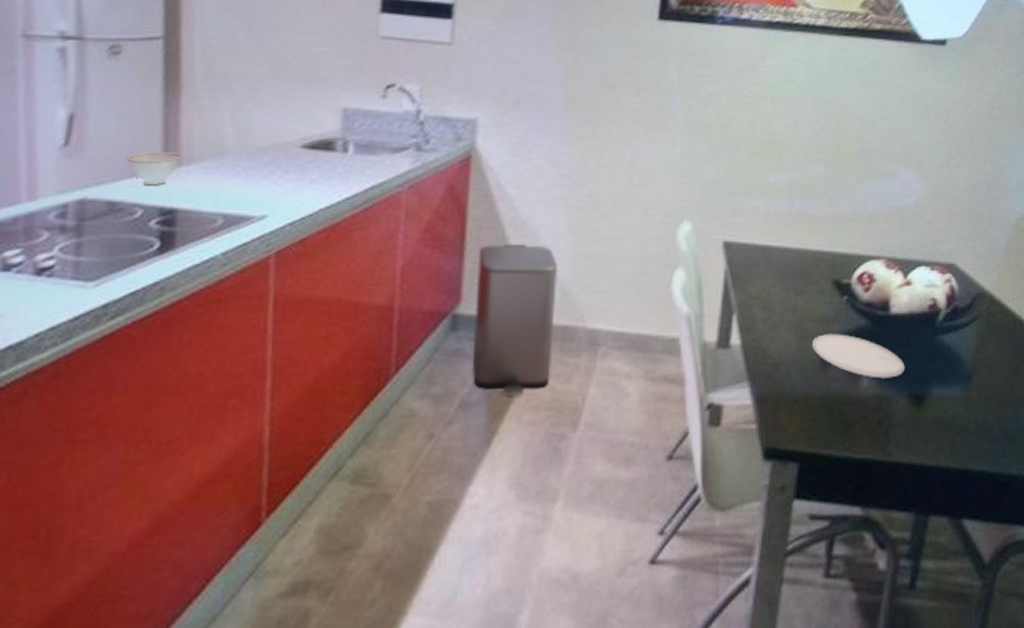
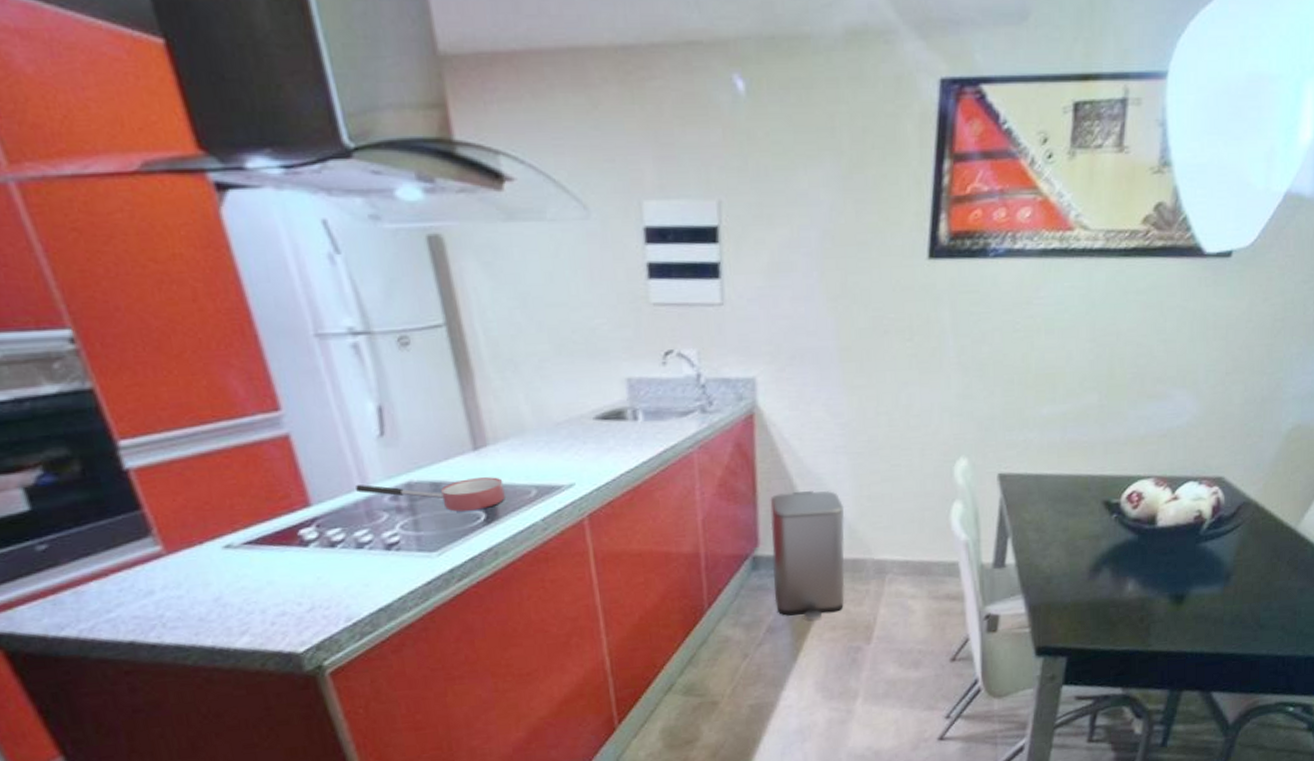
frying pan: none [20,196,189,238] -> present [356,477,506,513]
bowl: present [126,151,183,186] -> none [438,432,489,466]
plate: present [812,334,905,379] -> none [1082,548,1168,584]

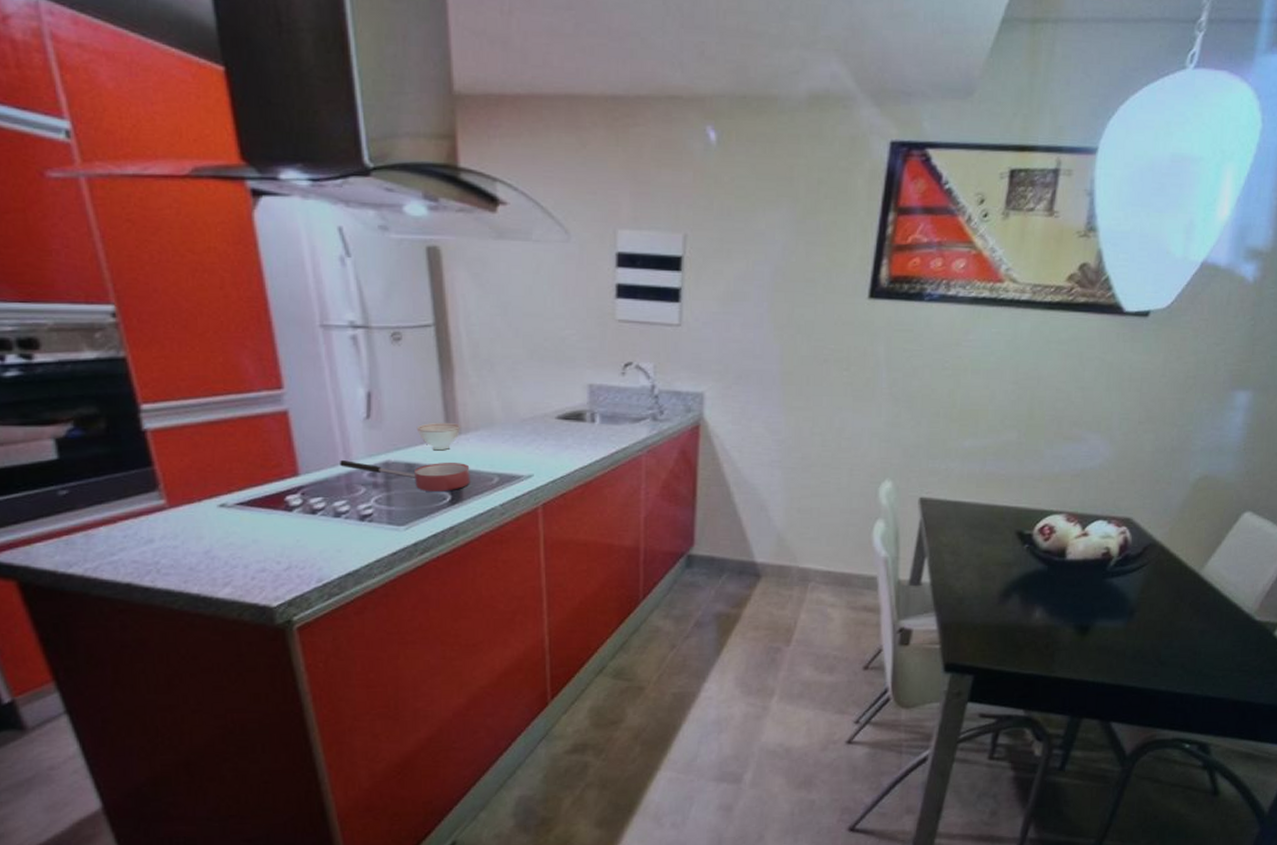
bowl: none [438,432,489,466] -> present [416,422,461,451]
pedal bin: present [770,491,845,620] -> none [704,499,775,619]

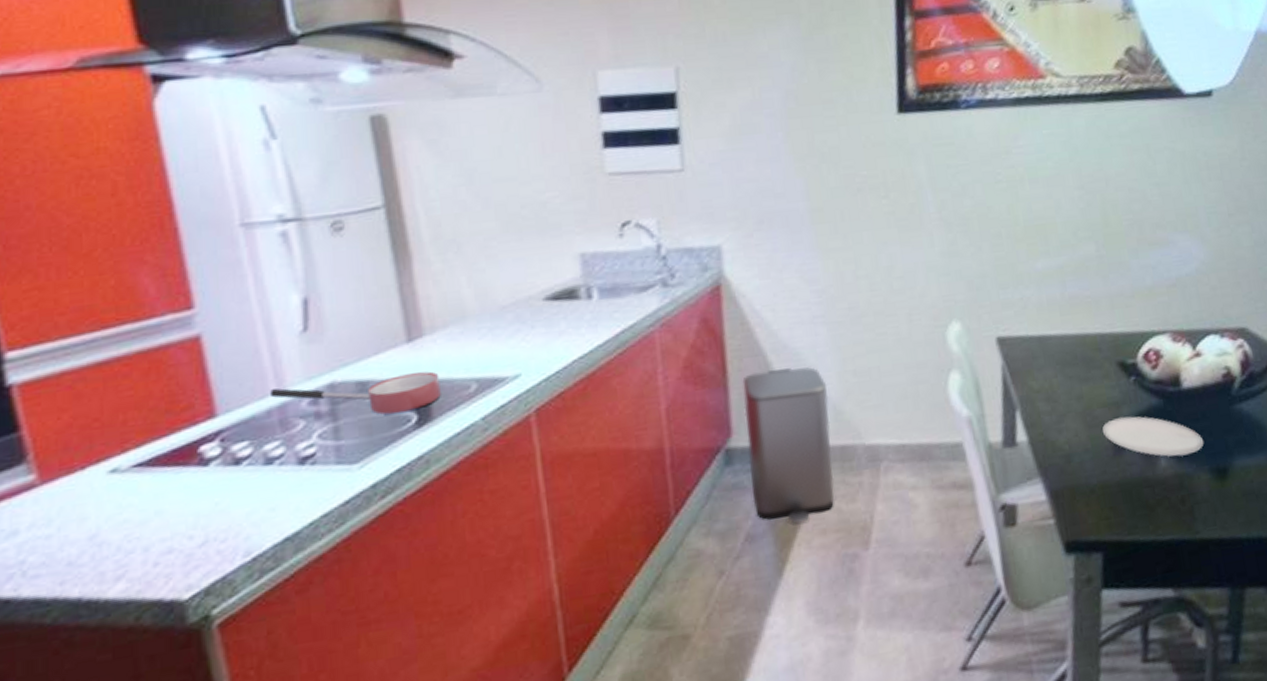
bowl: present [416,422,461,451] -> none [368,322,425,361]
pedal bin: none [704,499,775,619] -> present [742,367,834,523]
plate: none [993,575,1075,612] -> present [1102,416,1204,457]

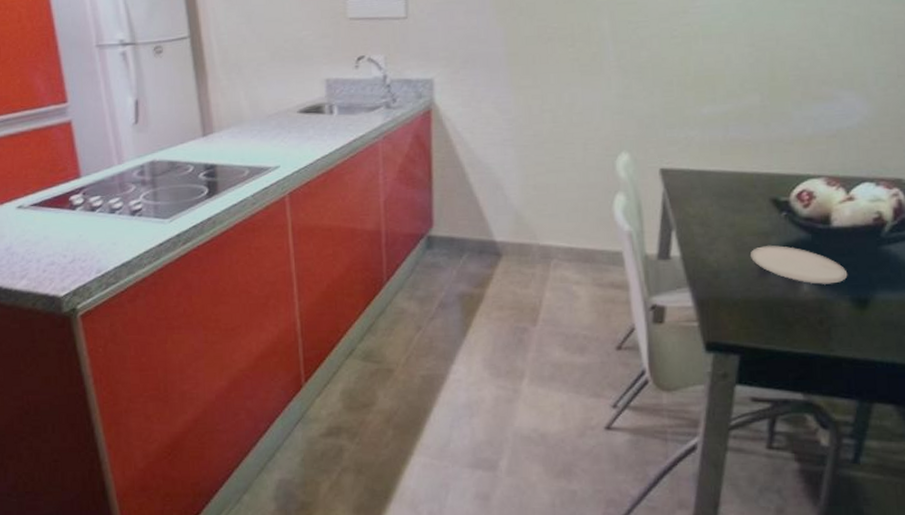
frying pan: present [270,371,442,415] -> none [114,158,225,187]
pedal bin: present [742,367,834,523] -> none [444,179,512,299]

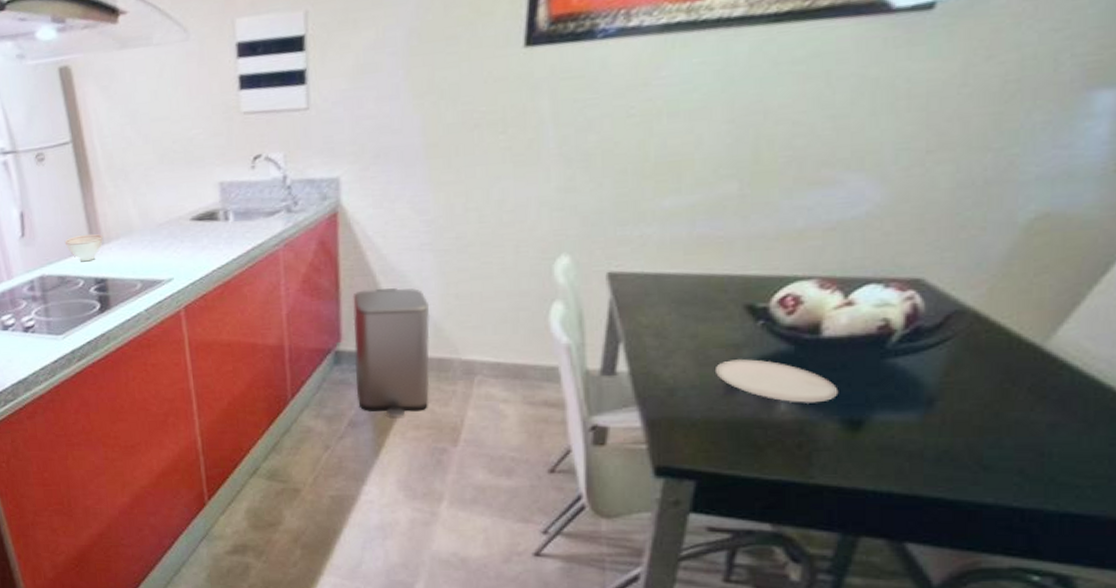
bowl: none [177,122,215,149] -> present [64,233,104,262]
pedal bin: none [444,179,512,299] -> present [353,288,430,417]

